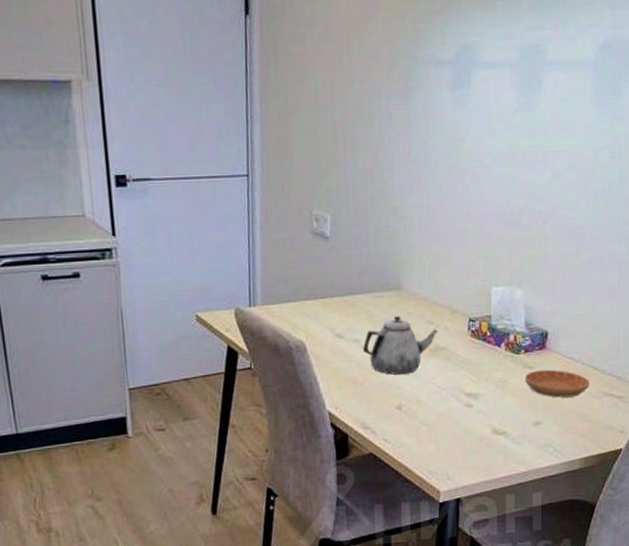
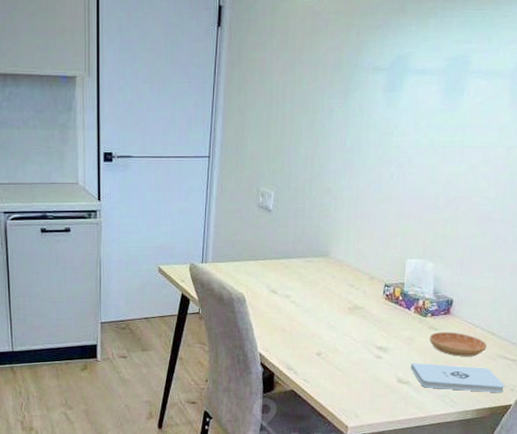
teapot: present [363,316,438,375] -> none [293,278,357,327]
notepad: none [506,408,613,438] -> present [410,363,505,393]

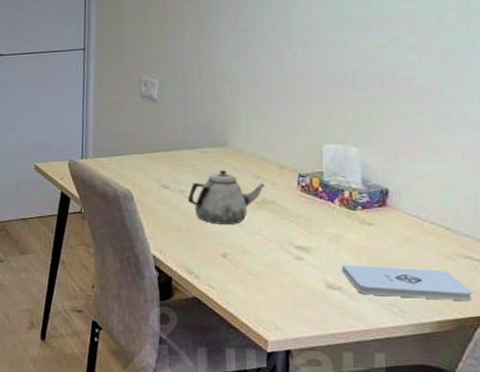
teapot: none [293,278,357,327] -> present [188,170,265,224]
saucer: present [430,331,488,357] -> none [363,227,442,257]

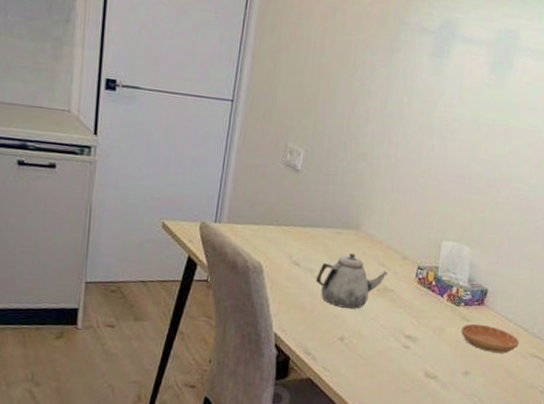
notepad: present [341,265,473,302] -> none [439,356,535,395]
saucer: none [363,227,442,257] -> present [461,323,520,354]

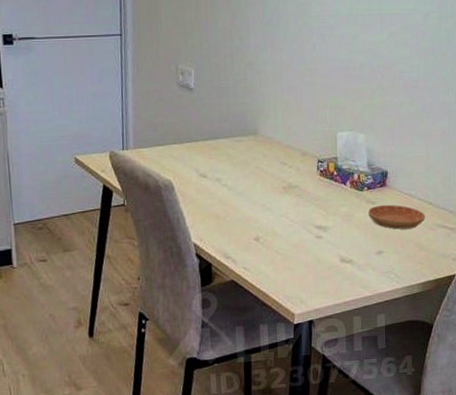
teapot: present [316,253,388,309] -> none [224,158,290,210]

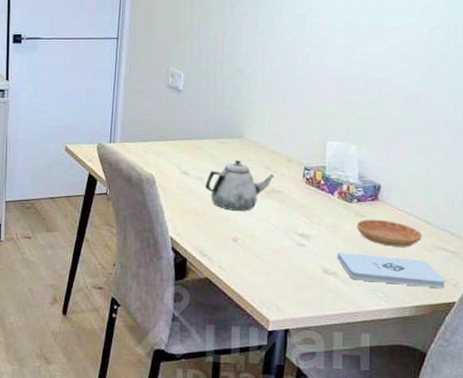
teapot: none [224,158,290,210] -> present [205,160,274,211]
notepad: none [352,238,447,265] -> present [337,253,446,289]

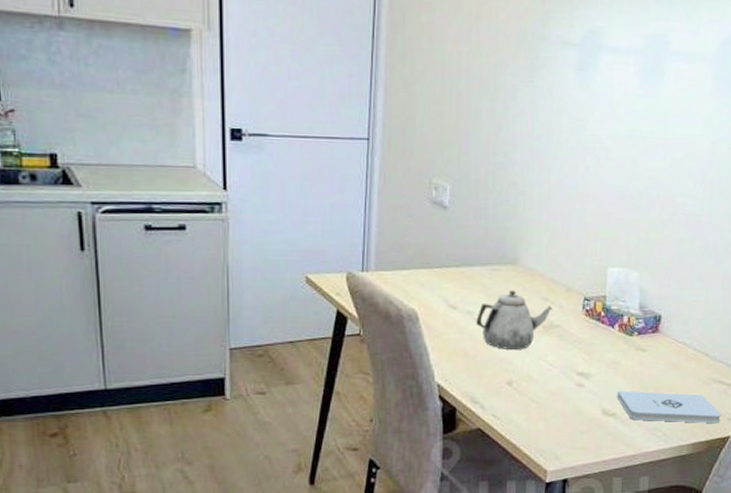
saucer: present [357,219,423,247] -> none [637,353,701,382]

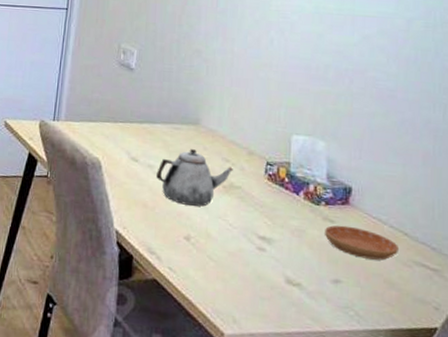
notepad: present [617,391,722,424] -> none [302,261,427,312]
saucer: none [637,353,701,382] -> present [325,225,400,261]

